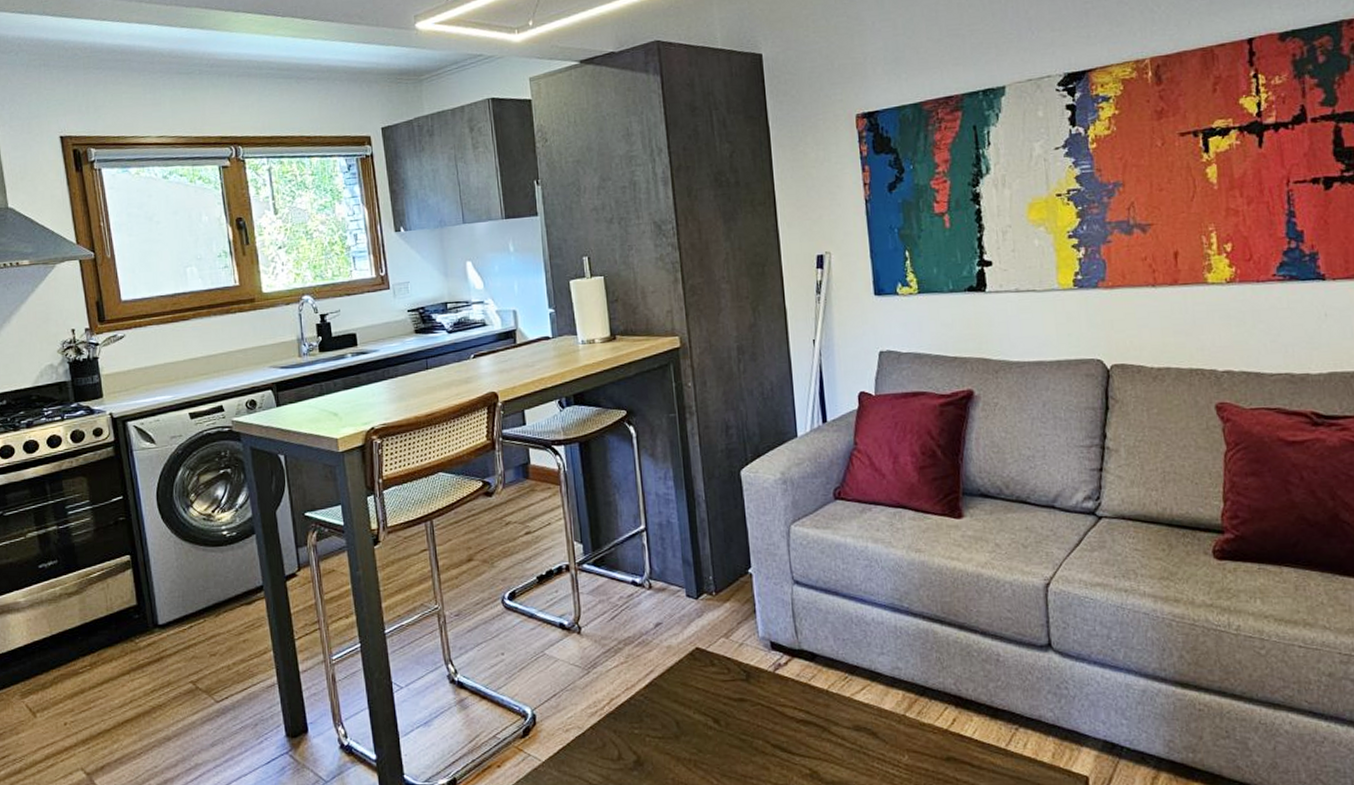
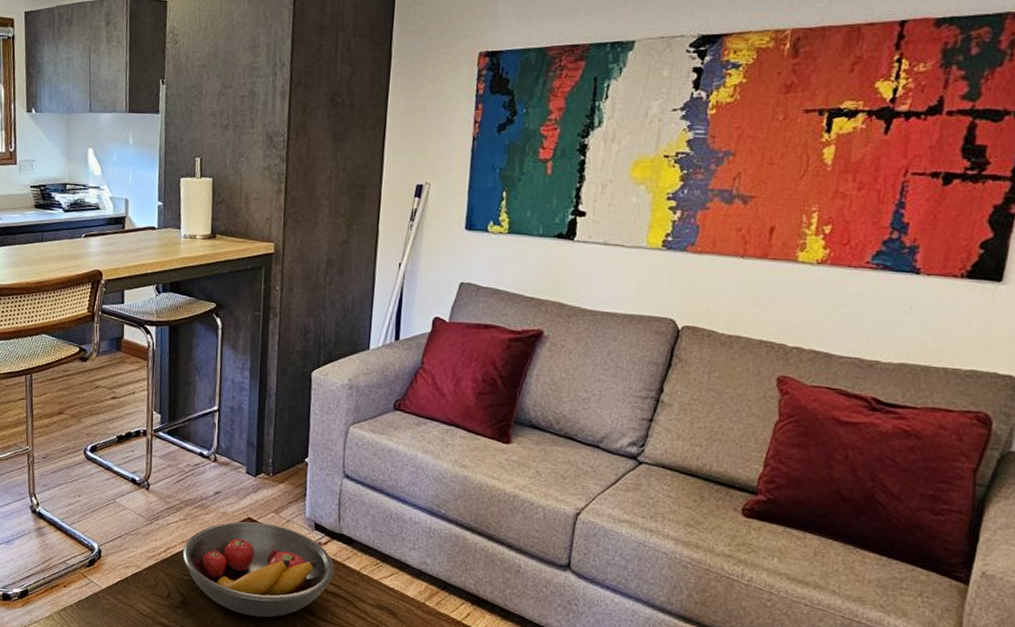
fruit bowl: none [628,651,801,765] -> present [182,521,334,618]

